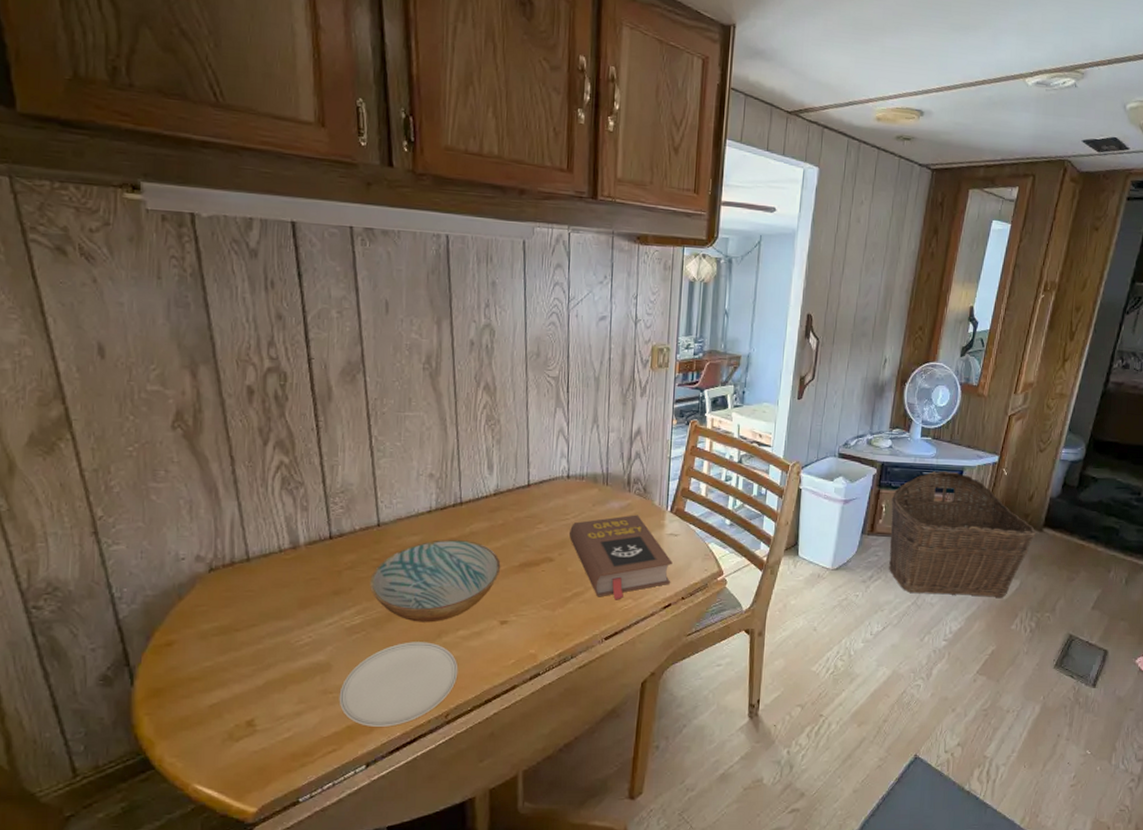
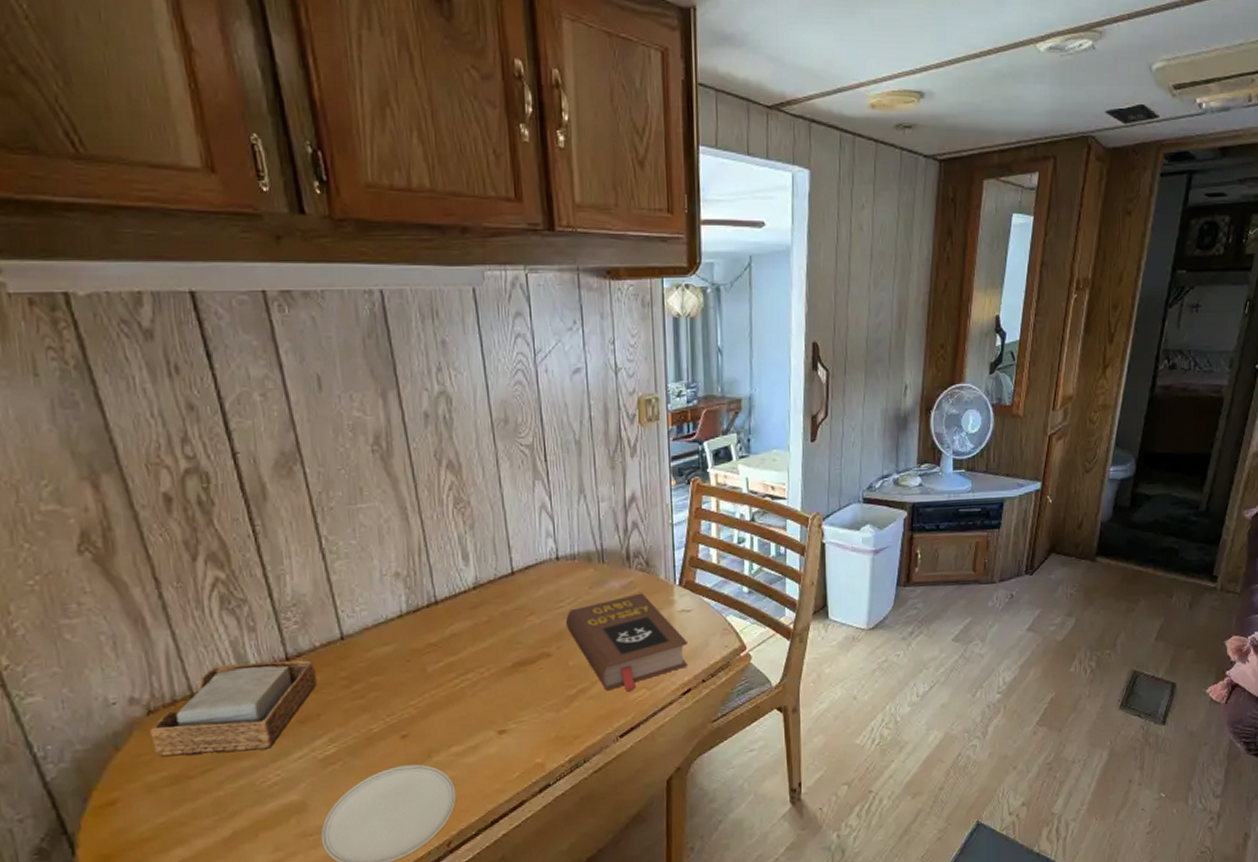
napkin holder: none [209,536,354,613] -> present [150,660,317,757]
bowl: present [370,539,501,623] -> none [340,643,492,744]
wicker basket: present [889,471,1036,599] -> none [926,505,1088,646]

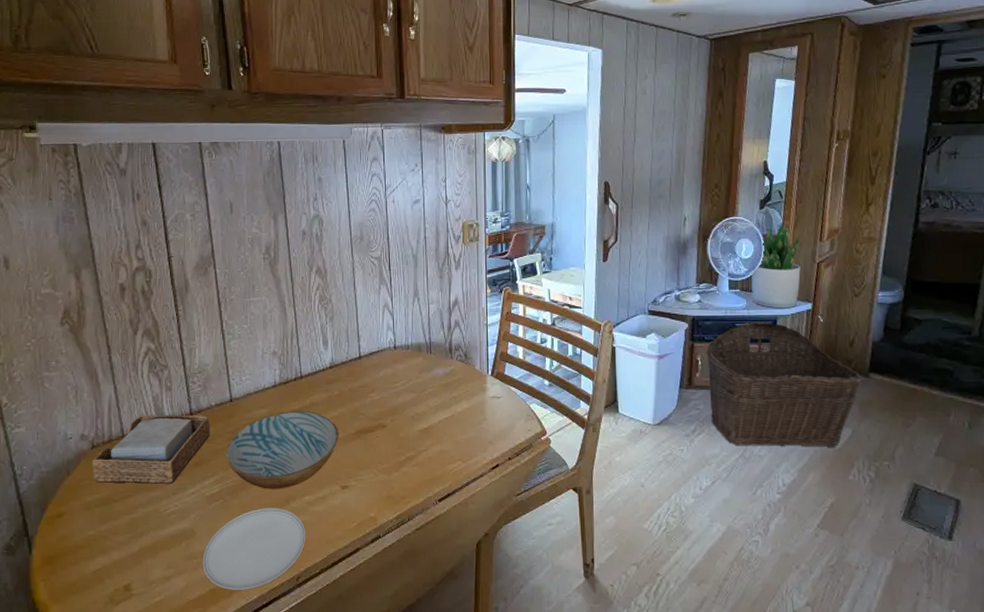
bowl: none [340,643,492,744] -> present [226,410,339,489]
book: present [565,593,688,692] -> none [398,380,497,463]
wicker basket: none [926,505,1088,646] -> present [706,321,862,448]
planter: none [978,391,1033,490] -> present [751,224,801,309]

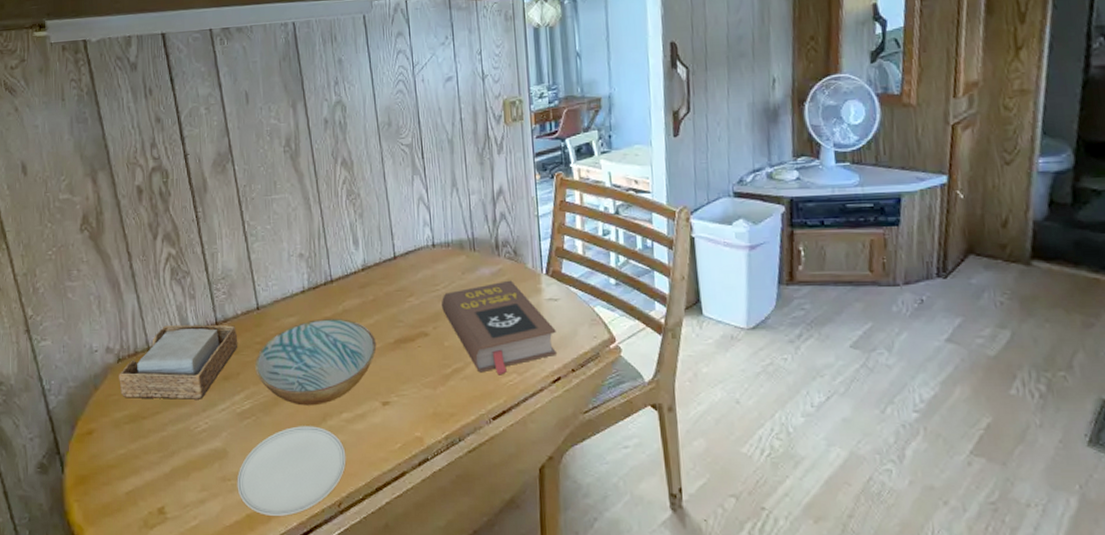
book: none [398,380,497,463] -> present [441,280,558,375]
wicker basket: present [706,321,862,448] -> none [810,200,1022,355]
planter: present [751,224,801,309] -> none [863,79,930,184]

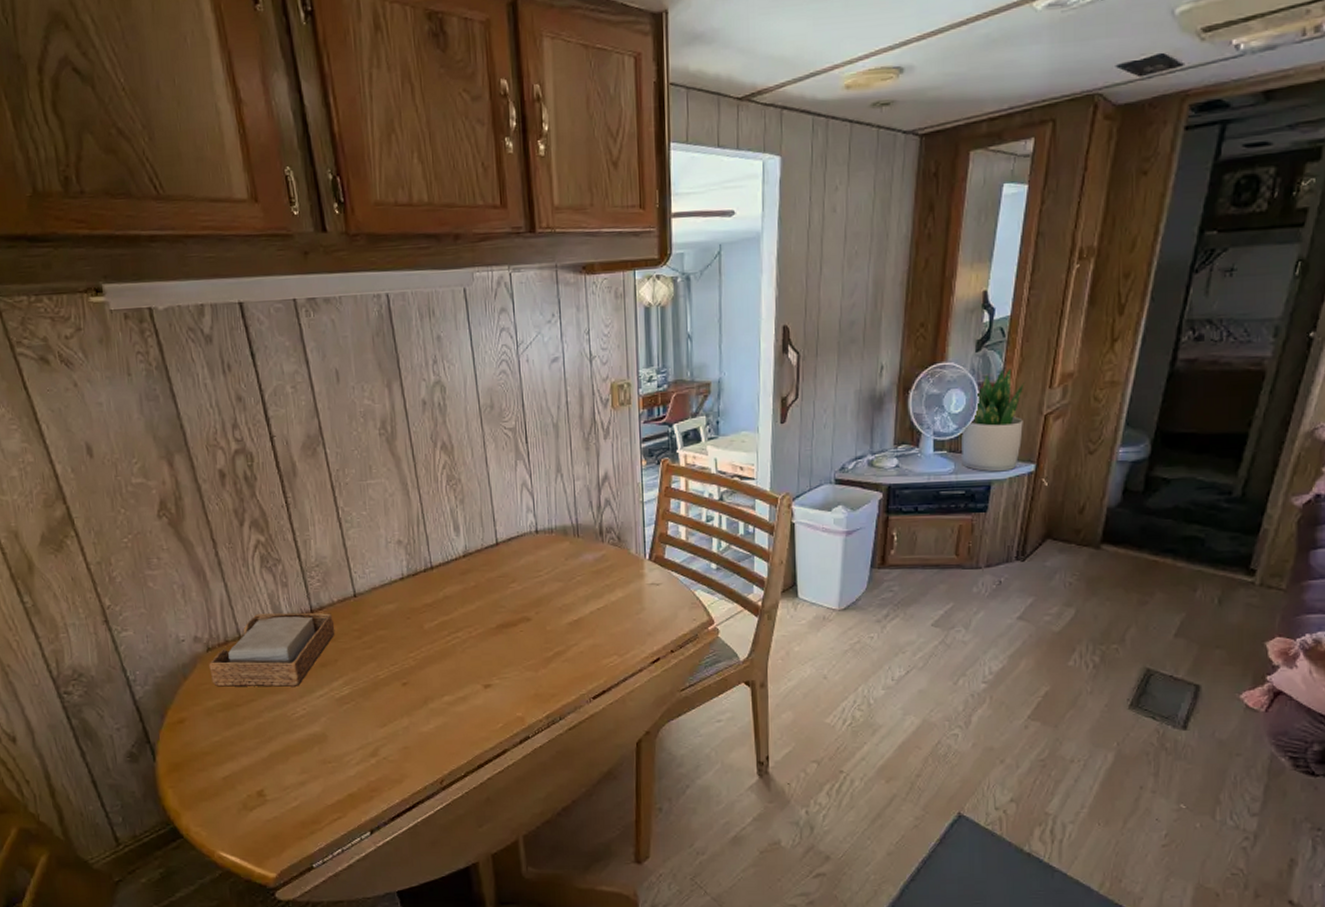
plate: present [237,426,346,516] -> none [337,709,448,794]
bowl: present [255,318,377,406] -> none [353,604,479,690]
book: present [441,280,558,375] -> none [543,566,658,657]
planter: none [863,79,930,184] -> present [961,368,1026,472]

